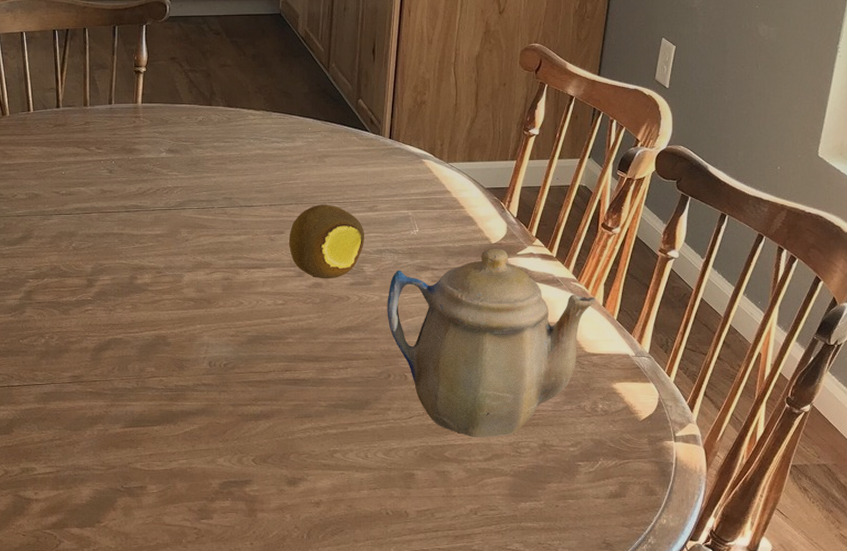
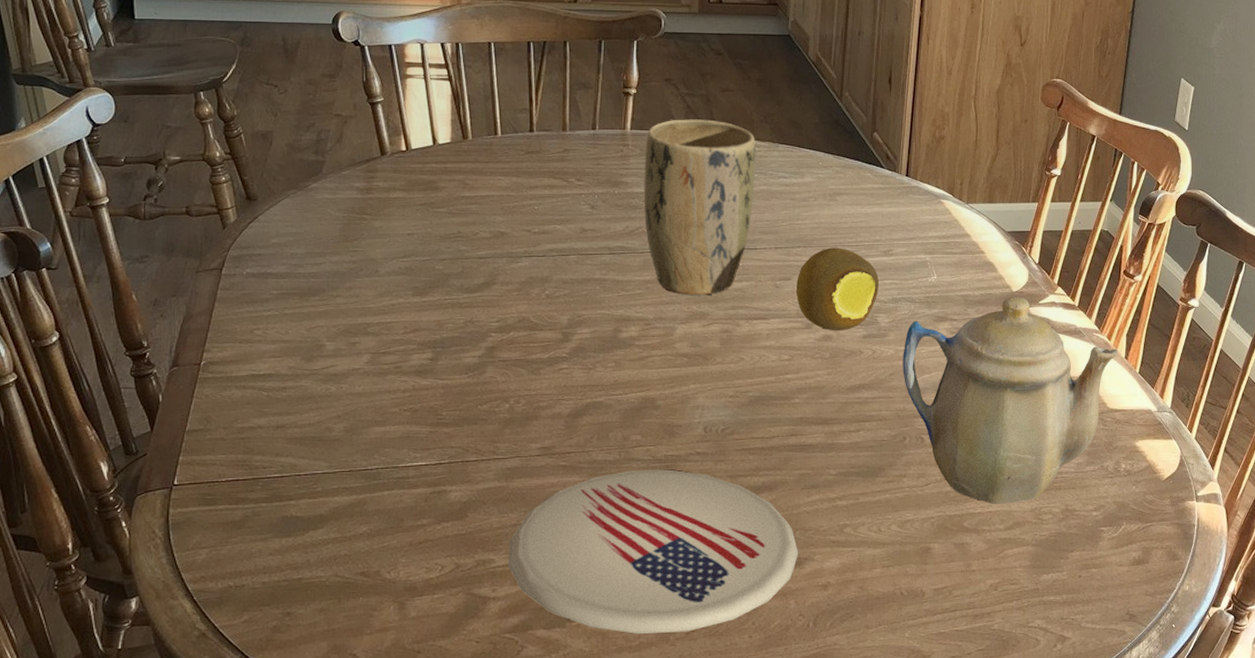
plate: none [47,397,294,536] -> present [508,469,799,634]
plant pot: none [153,92,252,247] -> present [643,119,756,295]

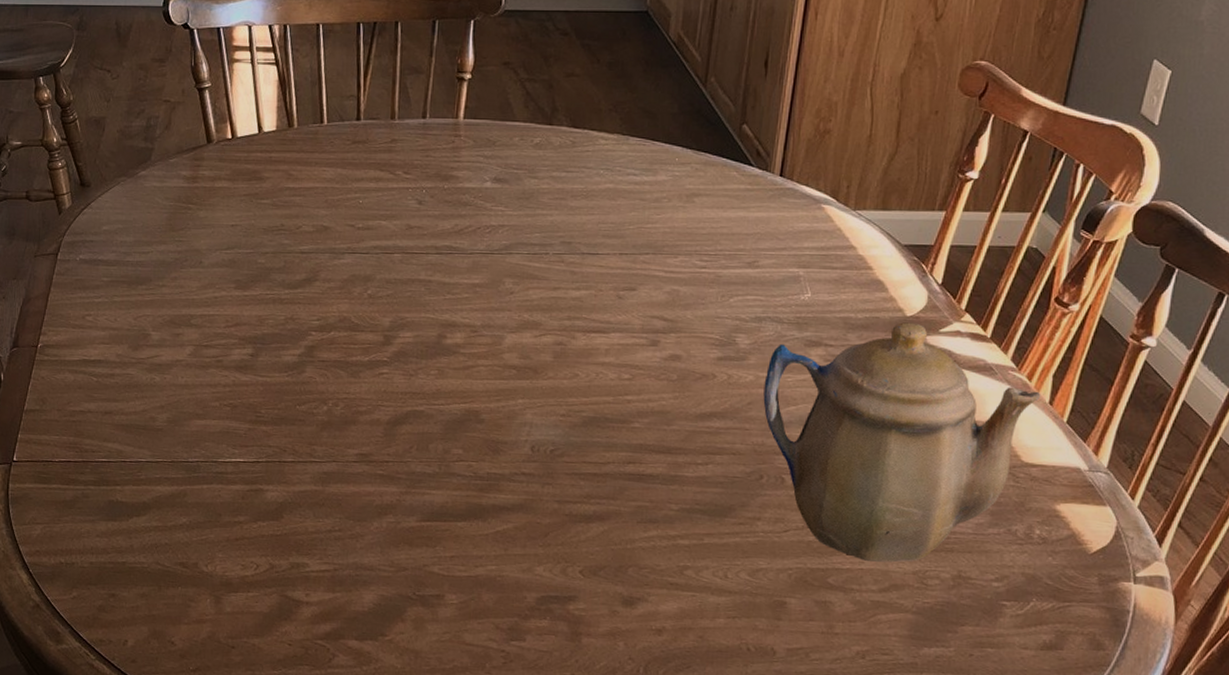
plate: present [508,469,799,634] -> none [322,485,632,661]
plant pot: present [643,119,756,295] -> none [475,107,603,303]
fruit: present [796,247,880,331] -> none [642,255,741,351]

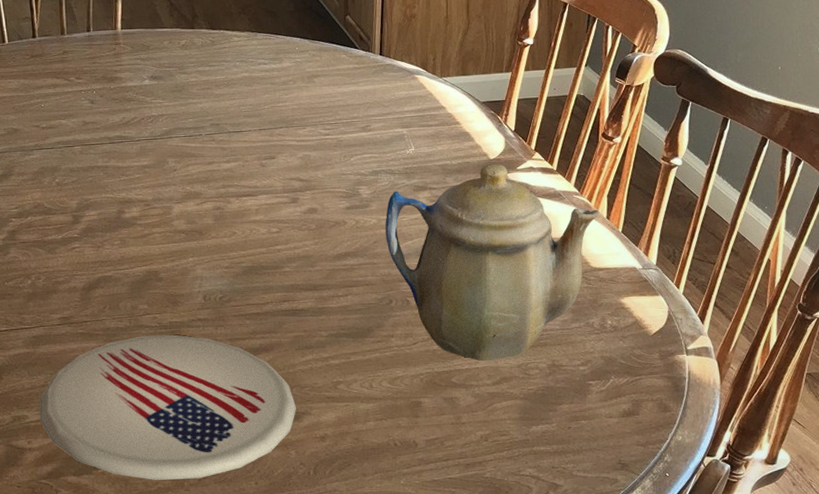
plate: none [322,485,632,661] -> present [39,334,297,480]

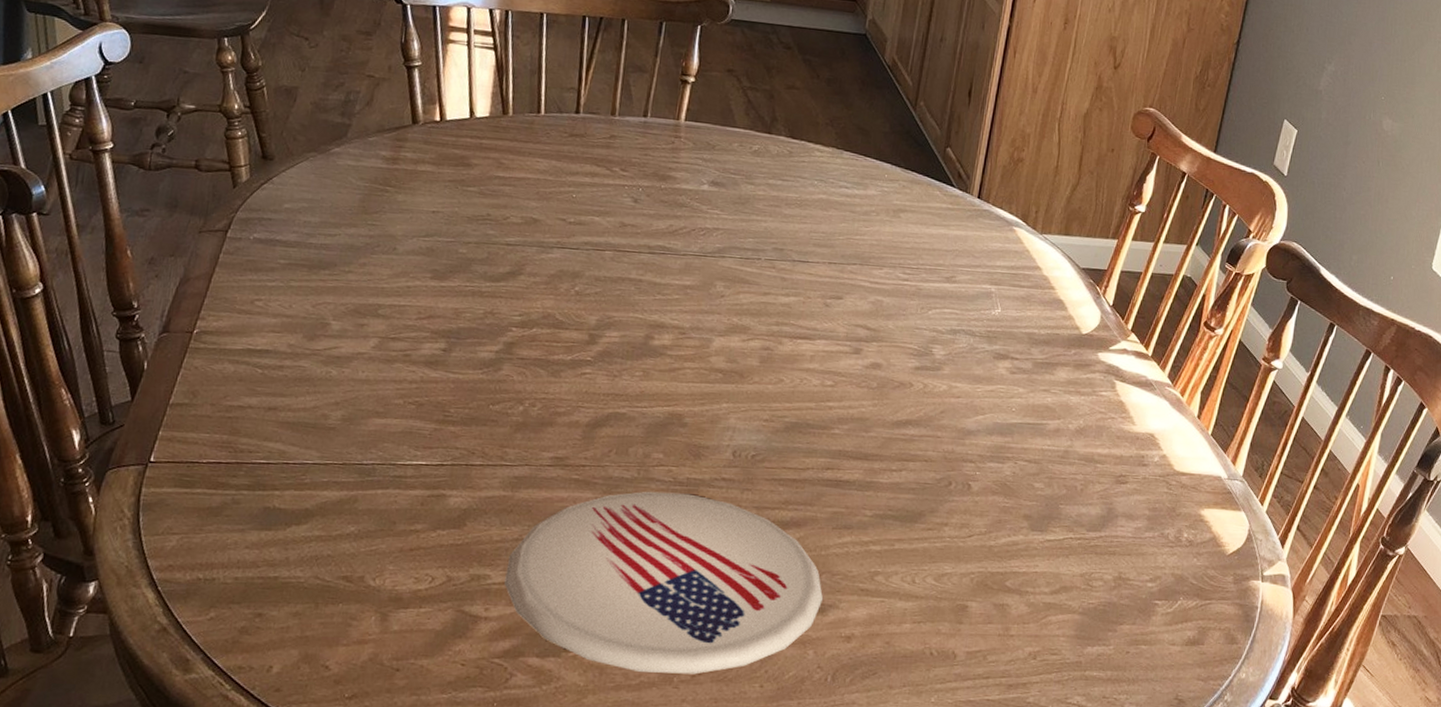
teapot: present [385,164,600,361] -> none [954,339,1191,566]

